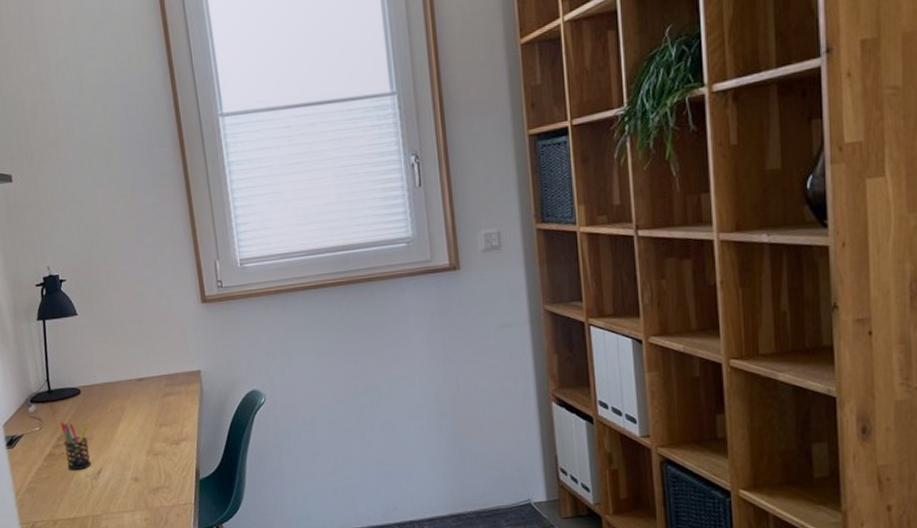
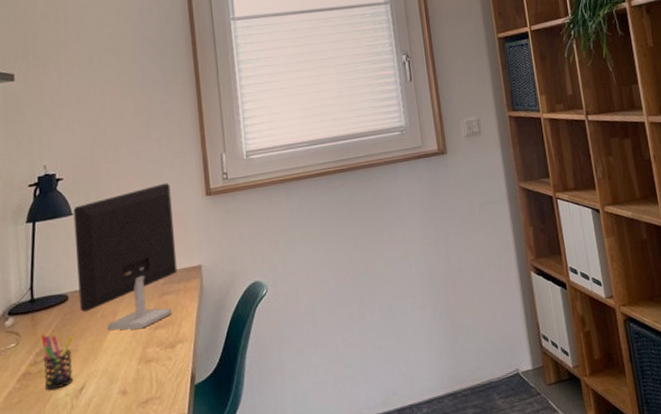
computer monitor: none [78,288,178,425] -> present [73,183,177,330]

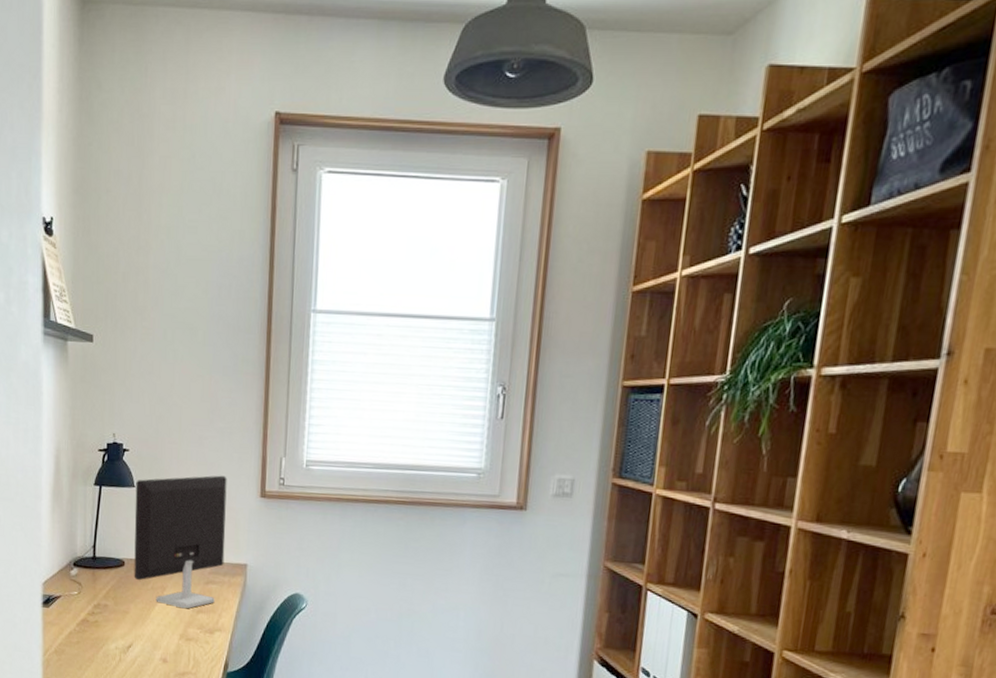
pen holder: present [40,334,74,391] -> none [98,590,126,642]

